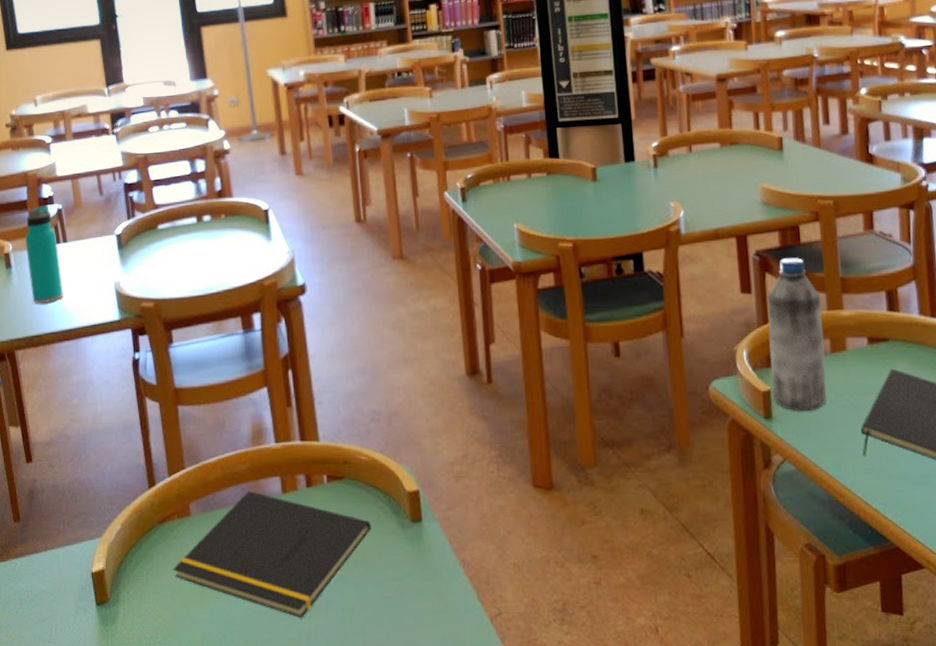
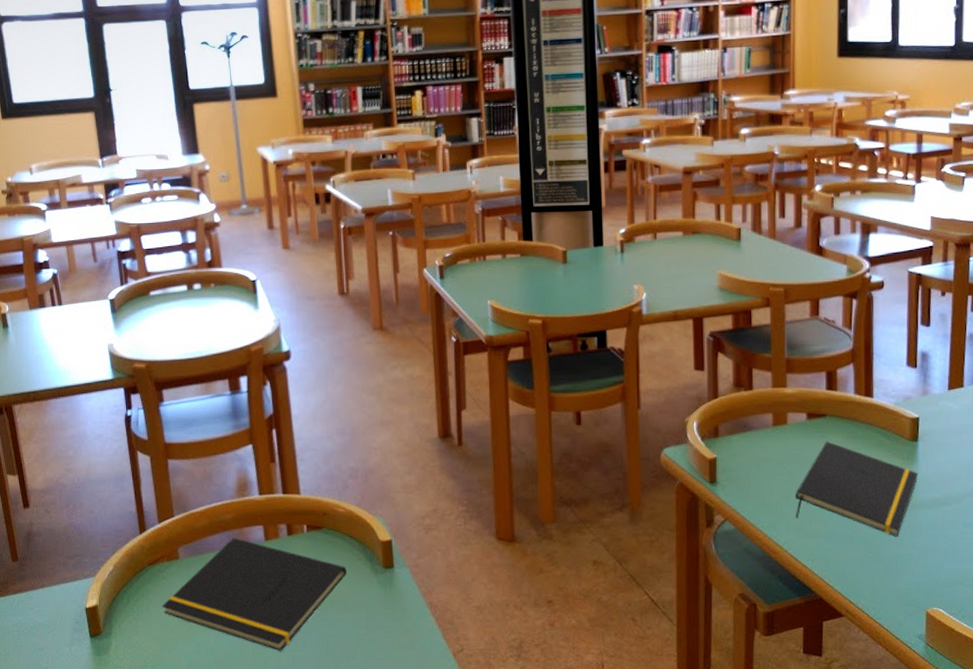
water bottle: present [24,205,63,304] -> none [21,270,59,362]
water bottle: present [767,256,827,411] -> none [717,338,768,477]

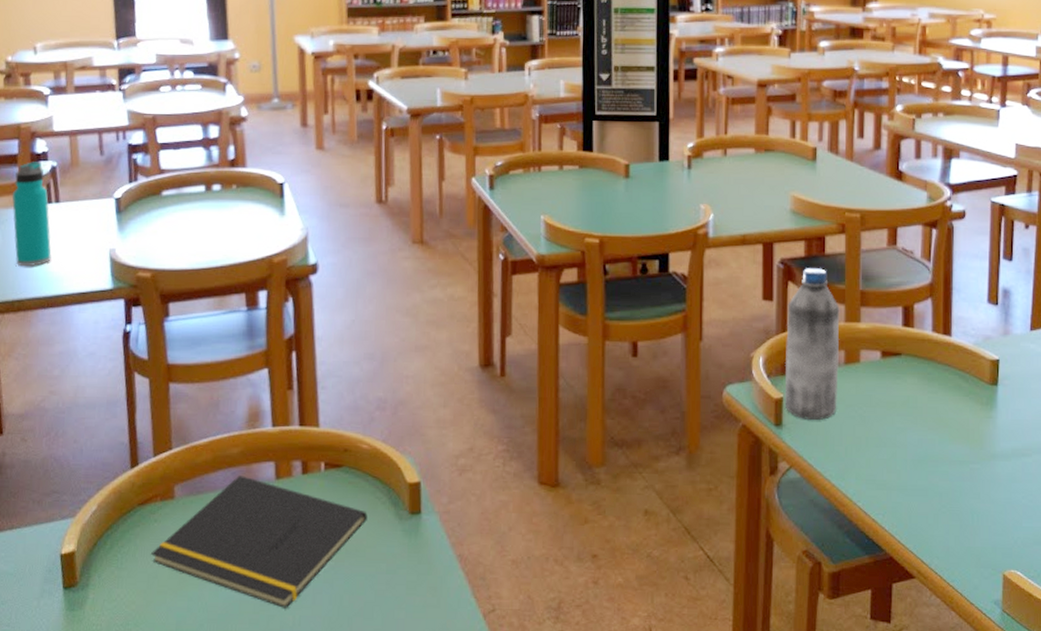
water bottle: none [21,270,59,362] -> present [12,162,51,267]
water bottle: none [717,338,768,477] -> present [784,267,840,420]
notepad: present [794,441,919,537] -> none [866,382,998,490]

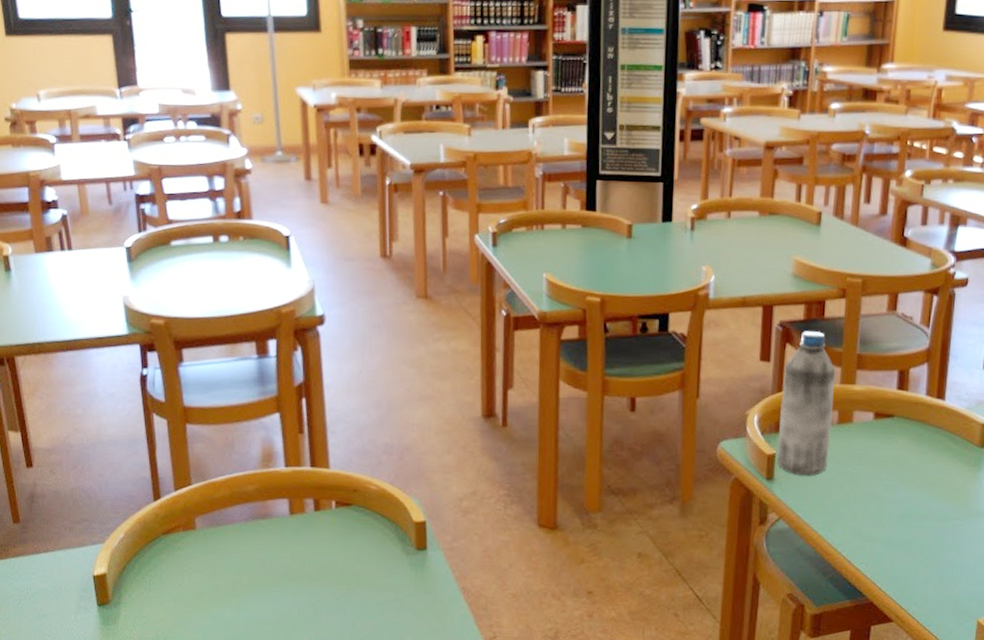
water bottle: present [12,162,51,267] -> none [25,209,67,312]
notepad: present [151,475,367,608] -> none [177,510,376,629]

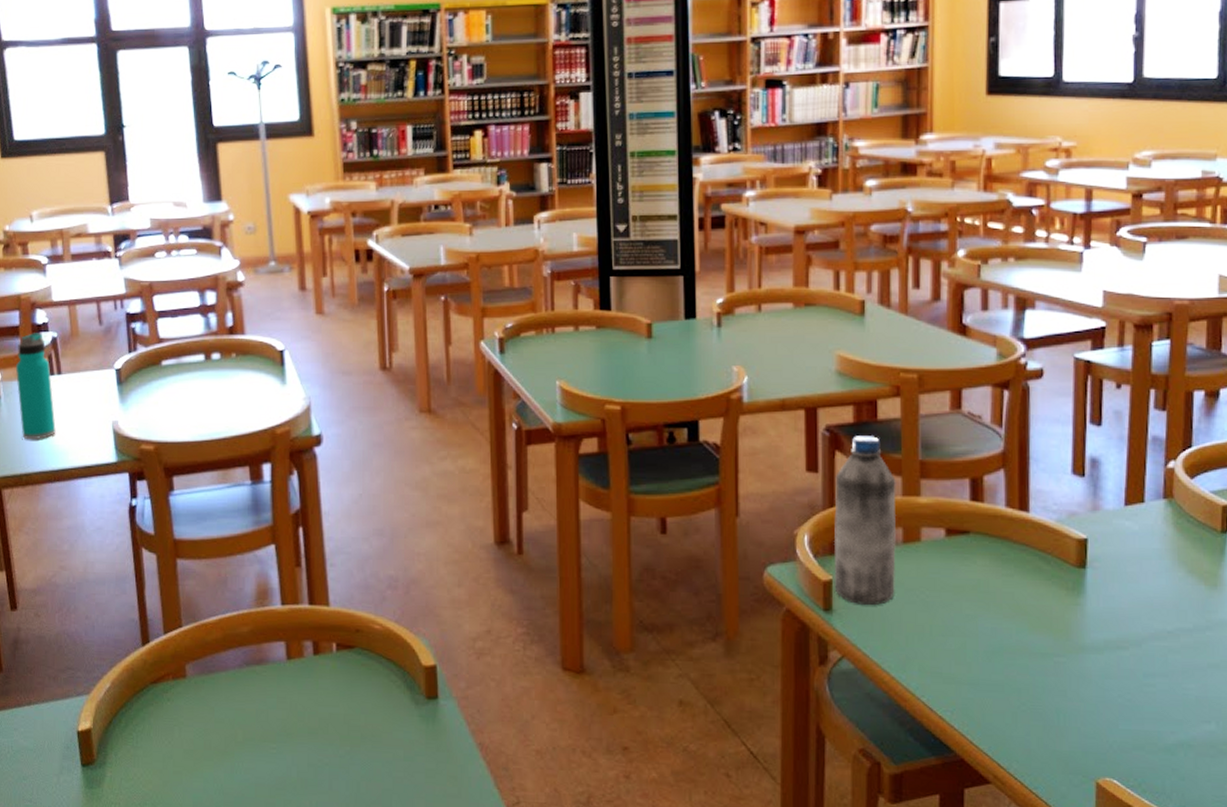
water bottle: none [25,209,67,312] -> present [15,333,56,440]

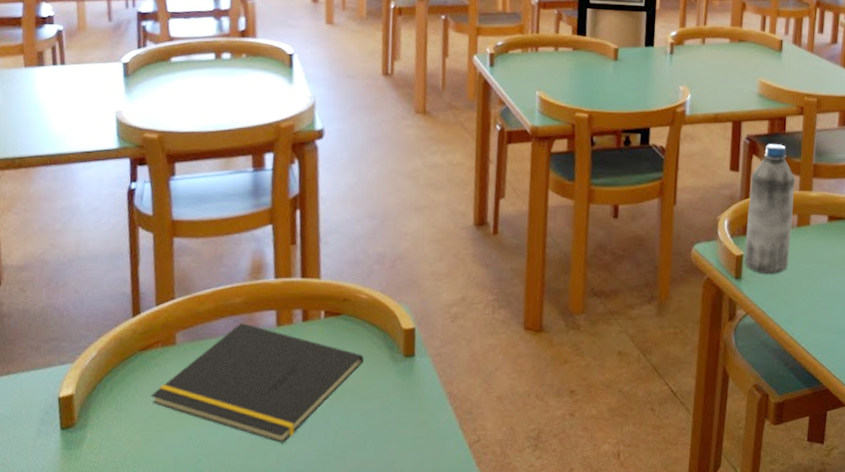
water bottle: present [15,333,56,440] -> none [15,24,55,126]
notepad: none [166,655,382,793] -> present [151,323,364,443]

